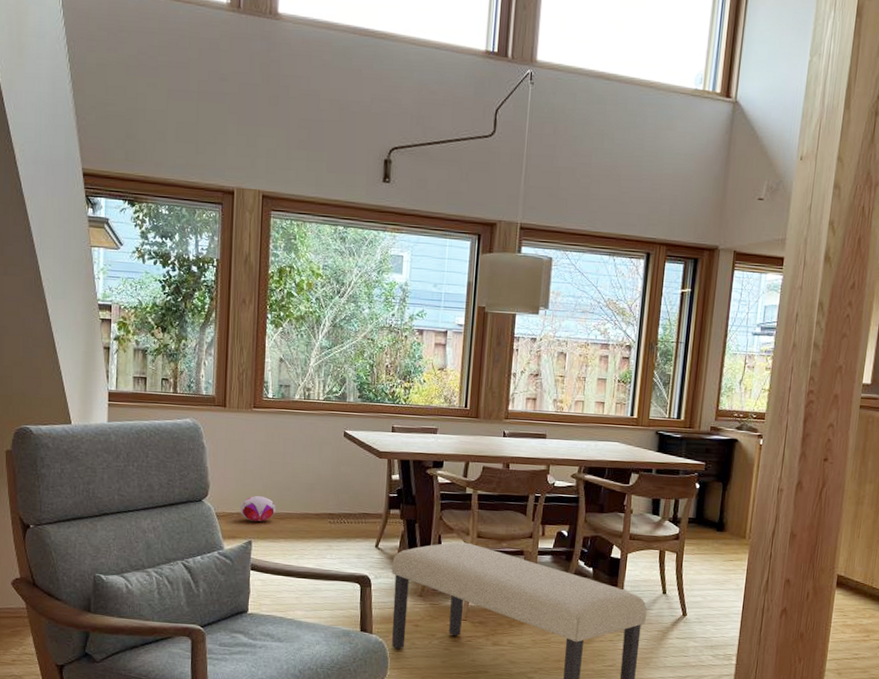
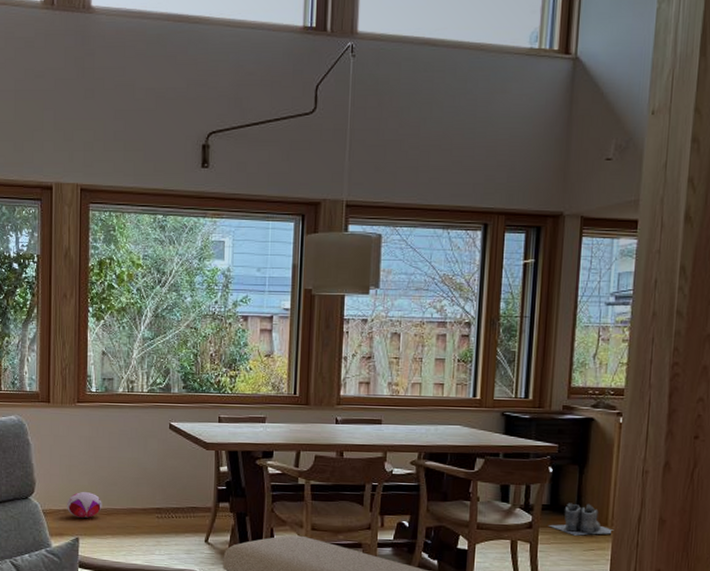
boots: none [694,517,751,547] -> present [549,503,614,536]

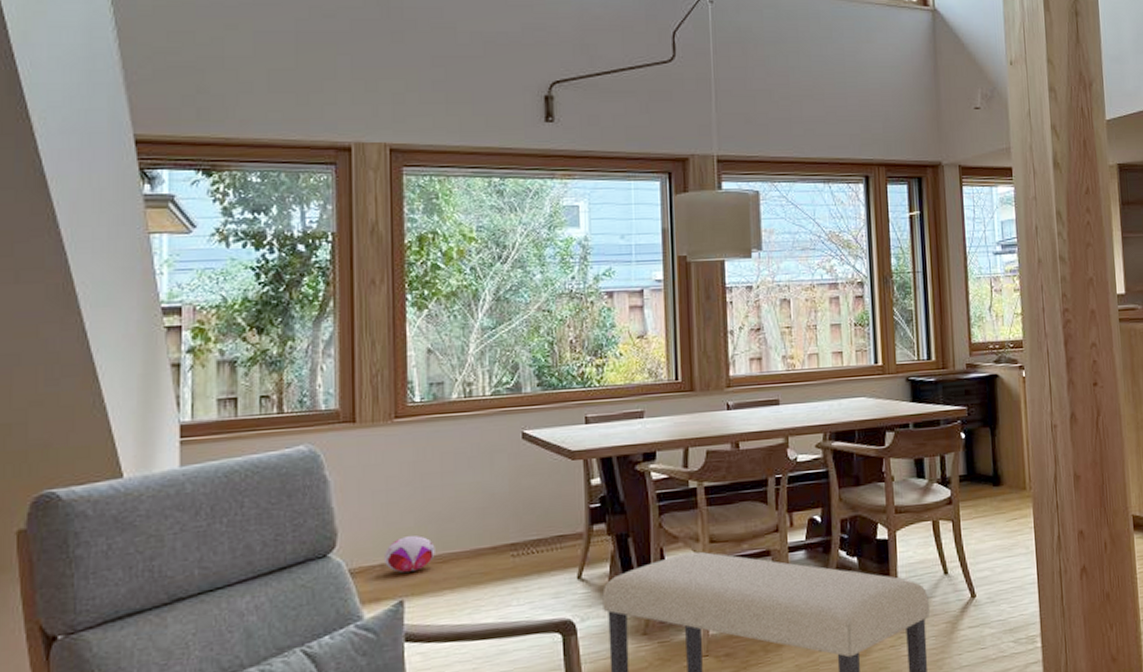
boots: present [549,503,614,536] -> none [969,468,1033,506]

